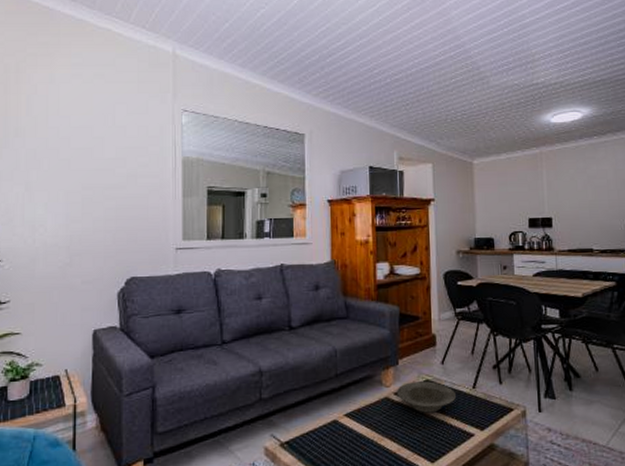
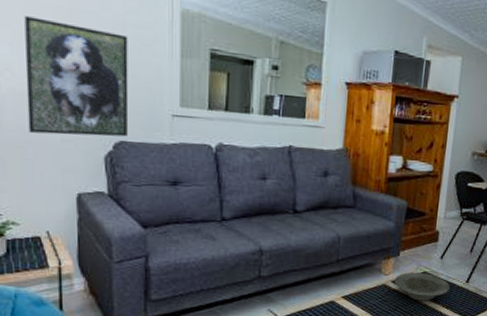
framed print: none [55,180,139,278] -> present [24,16,129,137]

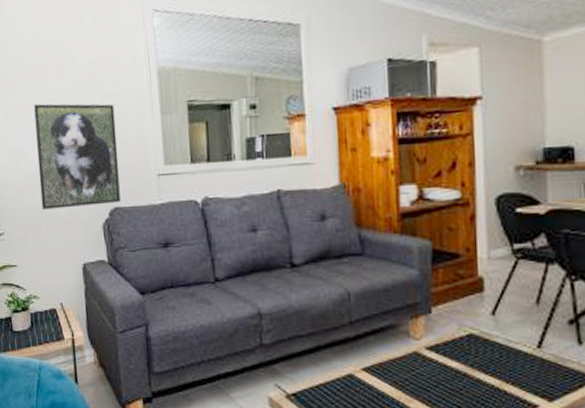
bowl: present [395,273,450,301] -> none [430,335,512,375]

